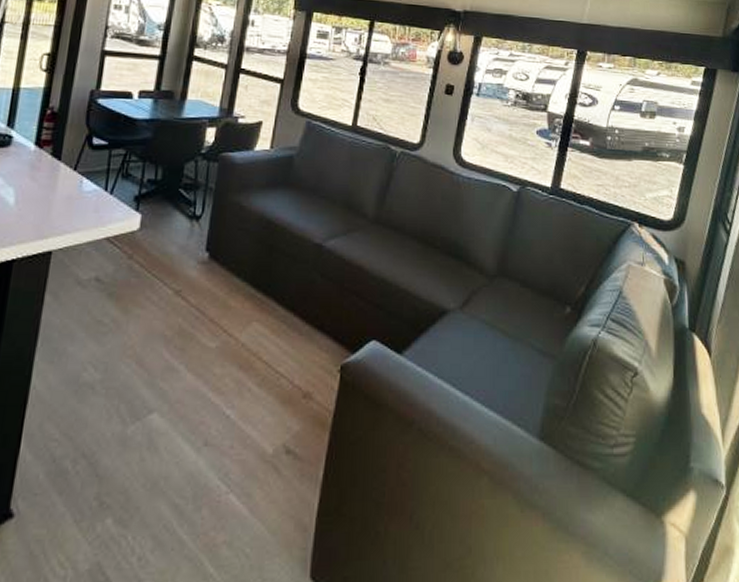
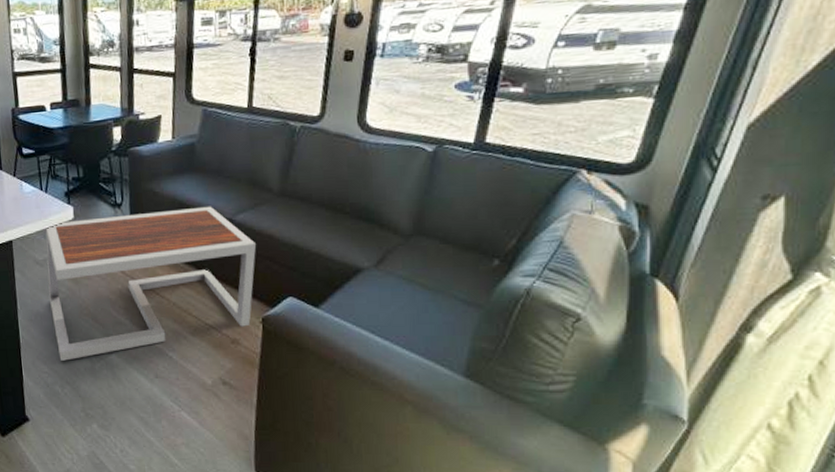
coffee table: none [79,227,345,422] -> present [45,206,257,361]

